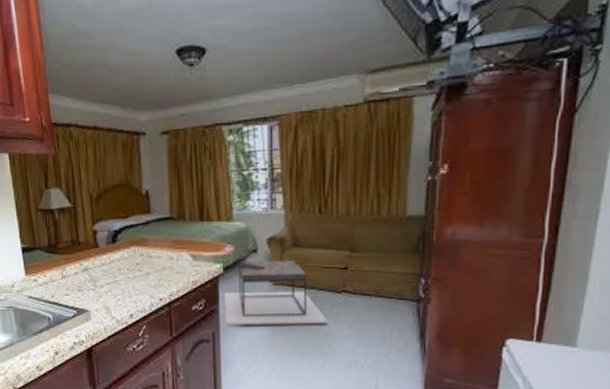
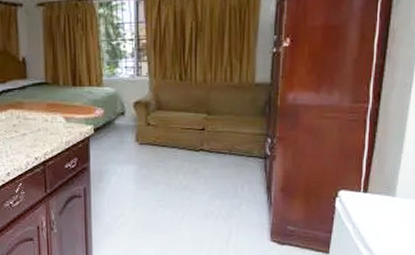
coffee table: present [223,259,329,325] -> none [94,121,188,181]

